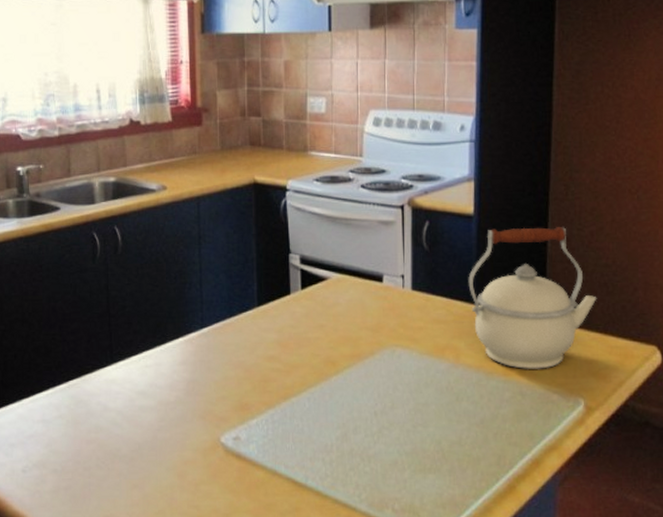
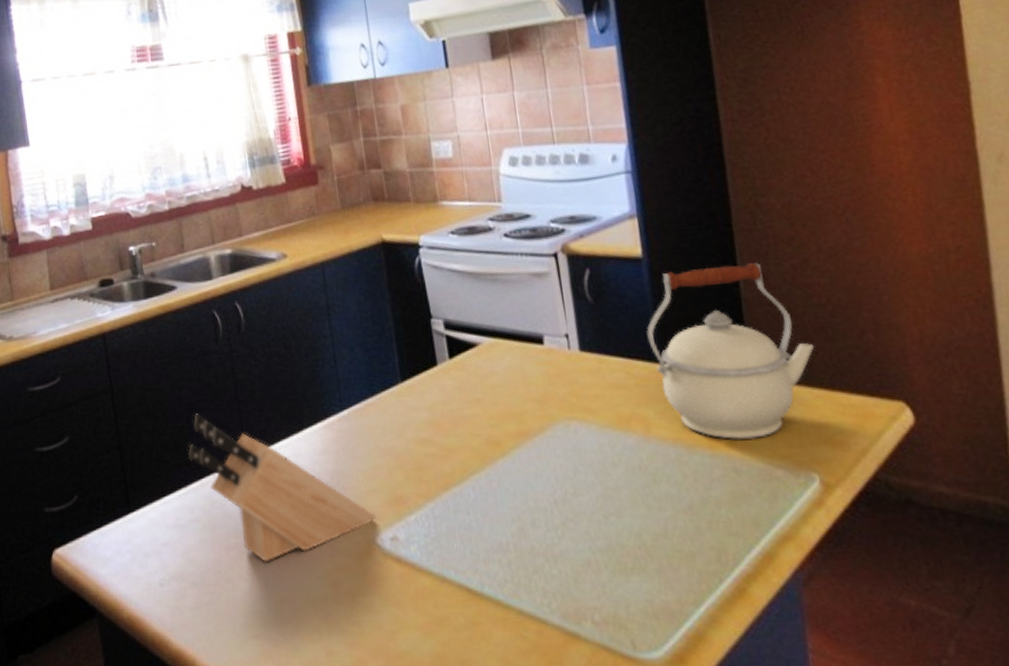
knife block: none [59,323,222,455] -> present [188,413,375,562]

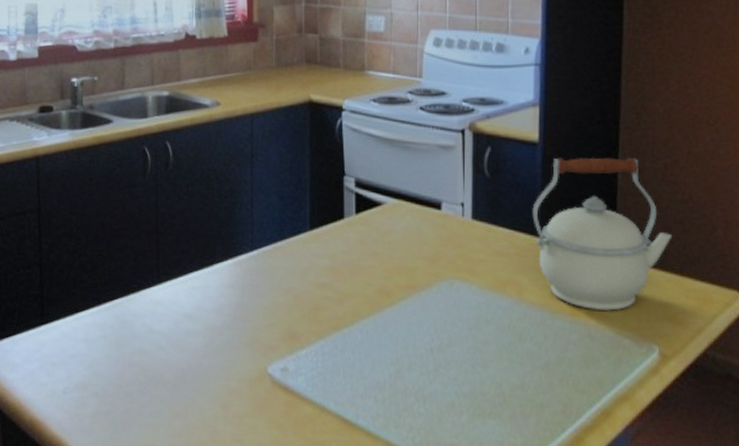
knife block: present [188,413,375,562] -> none [105,240,269,381]

